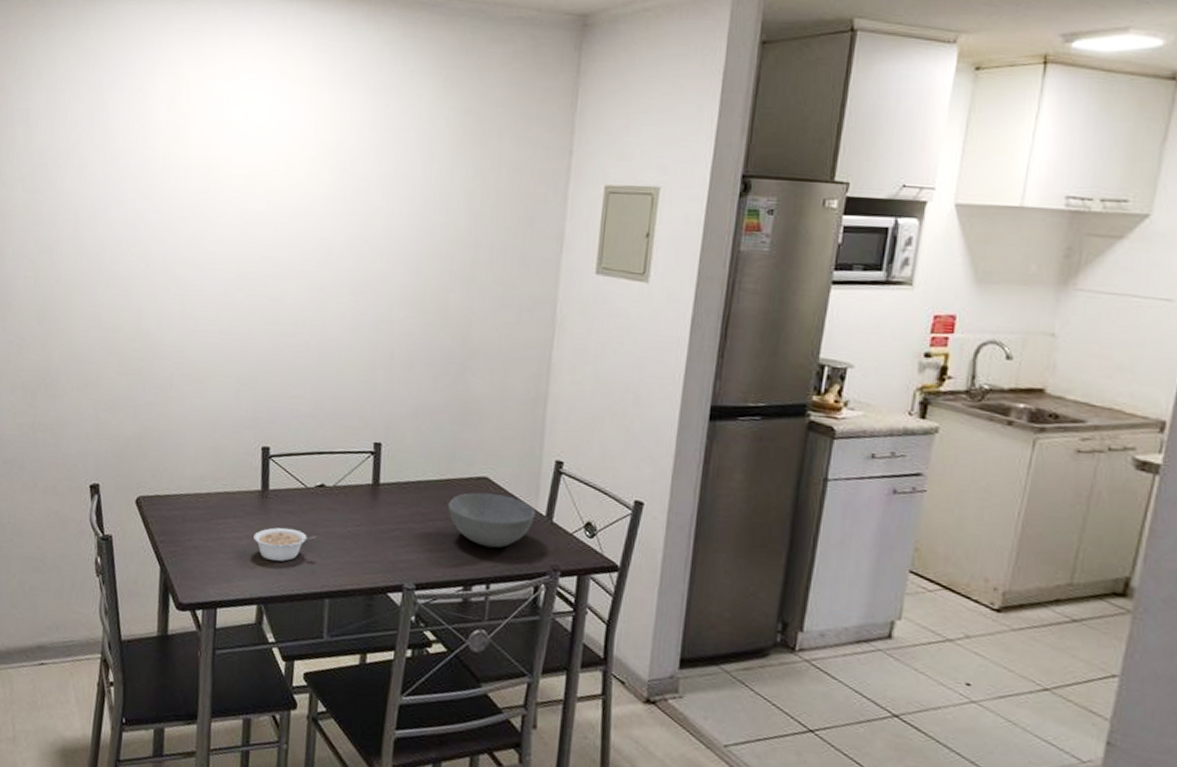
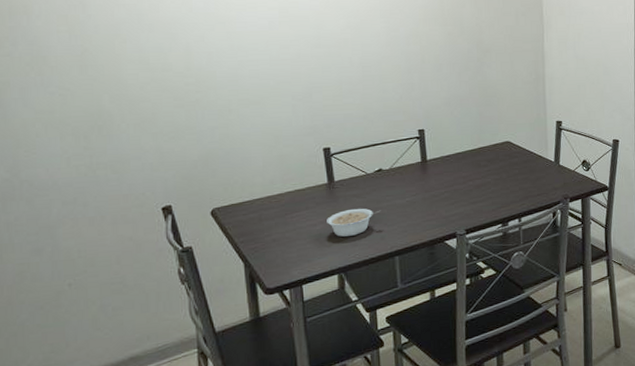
bowl: present [447,492,536,548] -> none [482,152,547,192]

